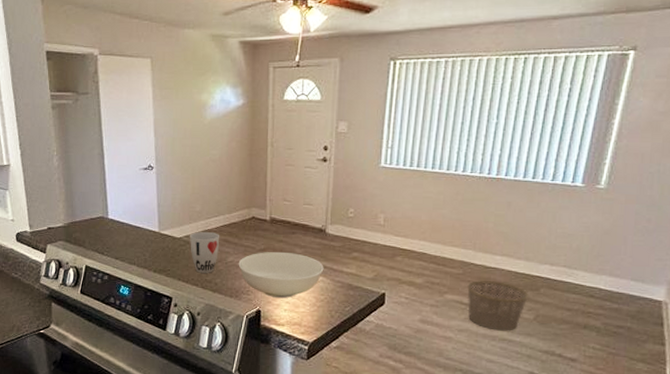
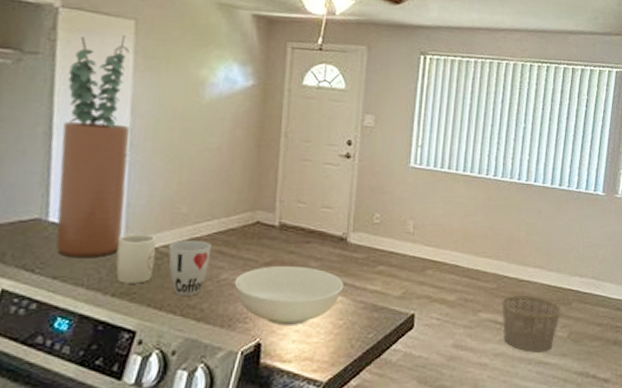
vase: none [110,72,156,245] -> present [55,35,131,259]
mug: none [154,227,181,264] -> present [115,234,157,284]

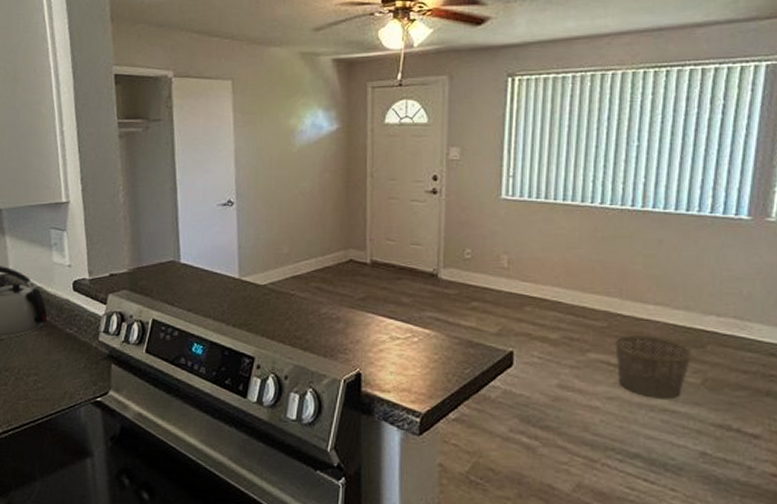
vase: present [55,35,131,259] -> none [184,95,237,294]
mug: present [115,234,157,284] -> none [234,273,265,316]
cup: present [168,239,212,296] -> none [275,277,312,328]
bowl: present [234,265,344,325] -> none [333,301,437,358]

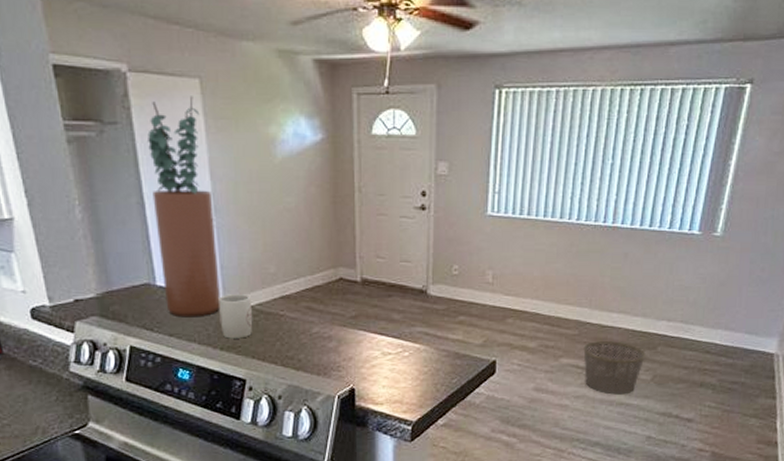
vase: none [184,95,237,294] -> present [147,96,221,318]
mug: none [234,273,265,316] -> present [219,294,253,339]

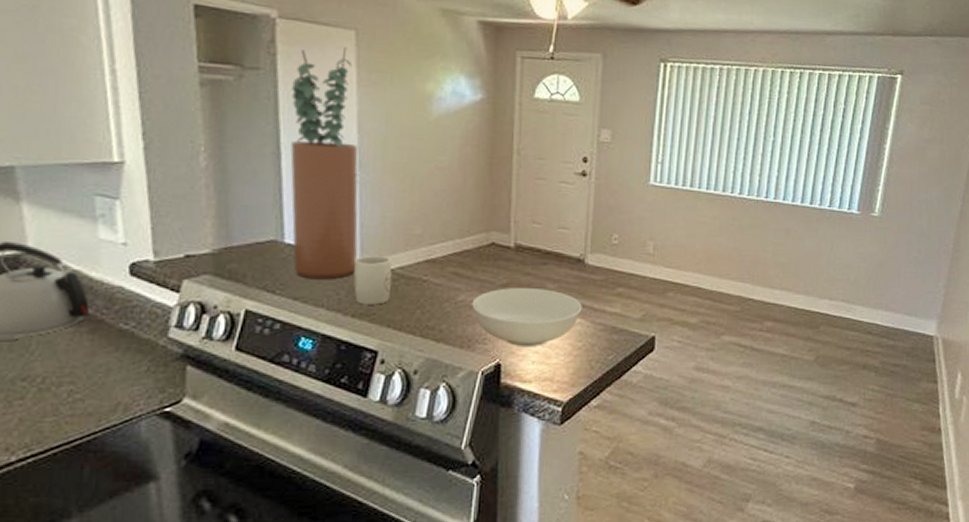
bowl: none [325,318,426,372] -> present [472,287,582,346]
basket: present [583,341,646,395] -> none [745,319,808,376]

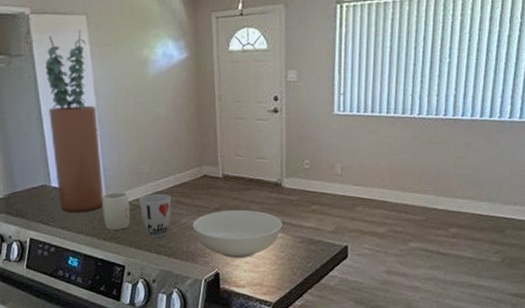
cup: none [404,261,448,317] -> present [138,193,172,238]

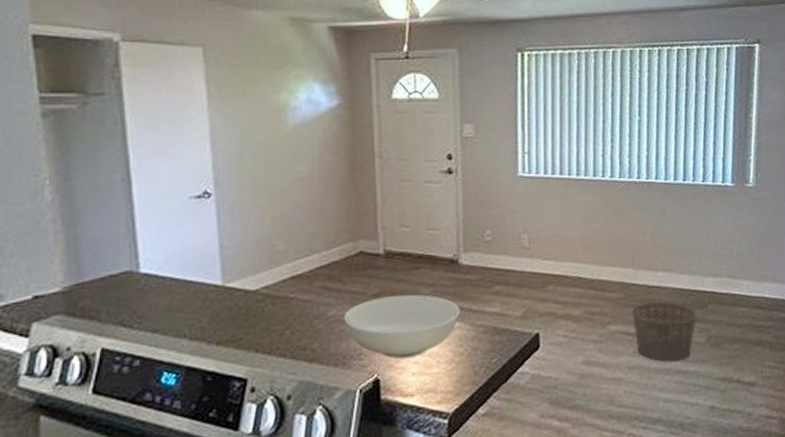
vase: present [45,29,103,213] -> none [140,64,218,309]
mug: present [102,192,131,230] -> none [216,277,258,331]
cup: present [138,193,172,238] -> none [269,277,316,338]
basket: none [431,225,494,277] -> present [631,302,697,363]

